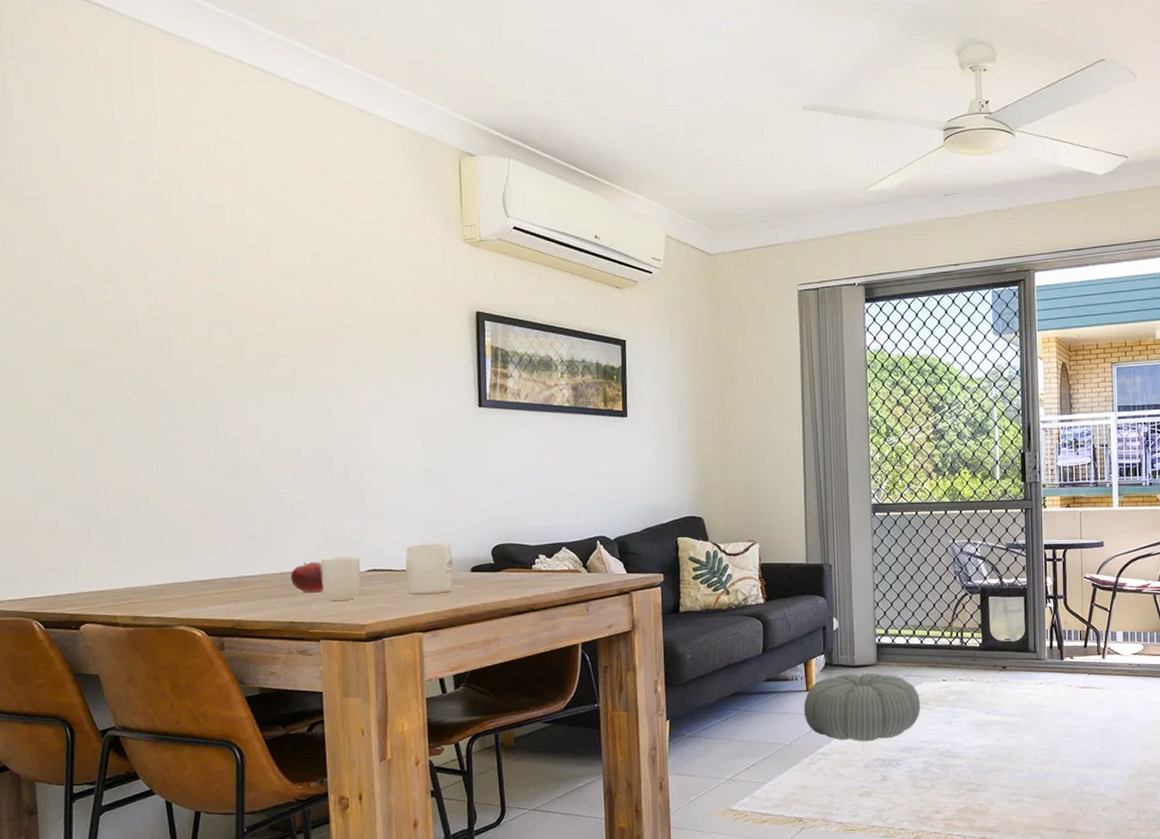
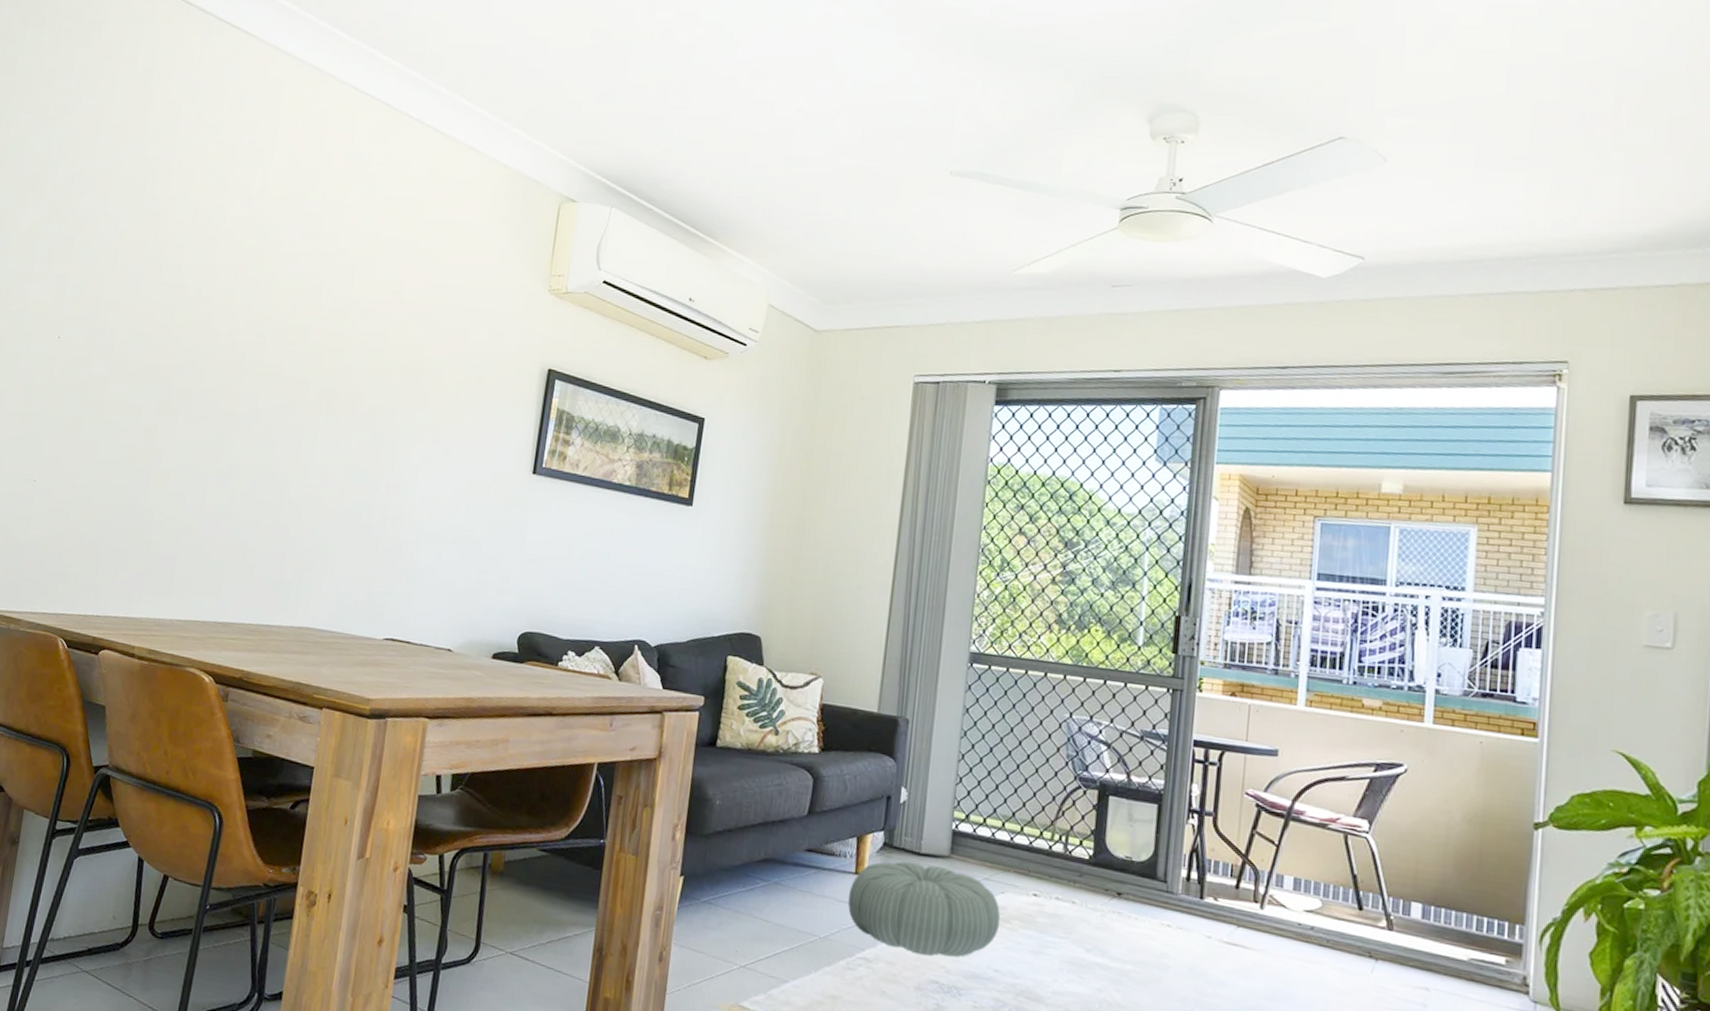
fruit: present [291,561,324,593] -> none [307,619,341,654]
cup: present [320,556,361,602] -> none [336,617,379,669]
mug: present [405,543,454,595] -> none [421,617,476,678]

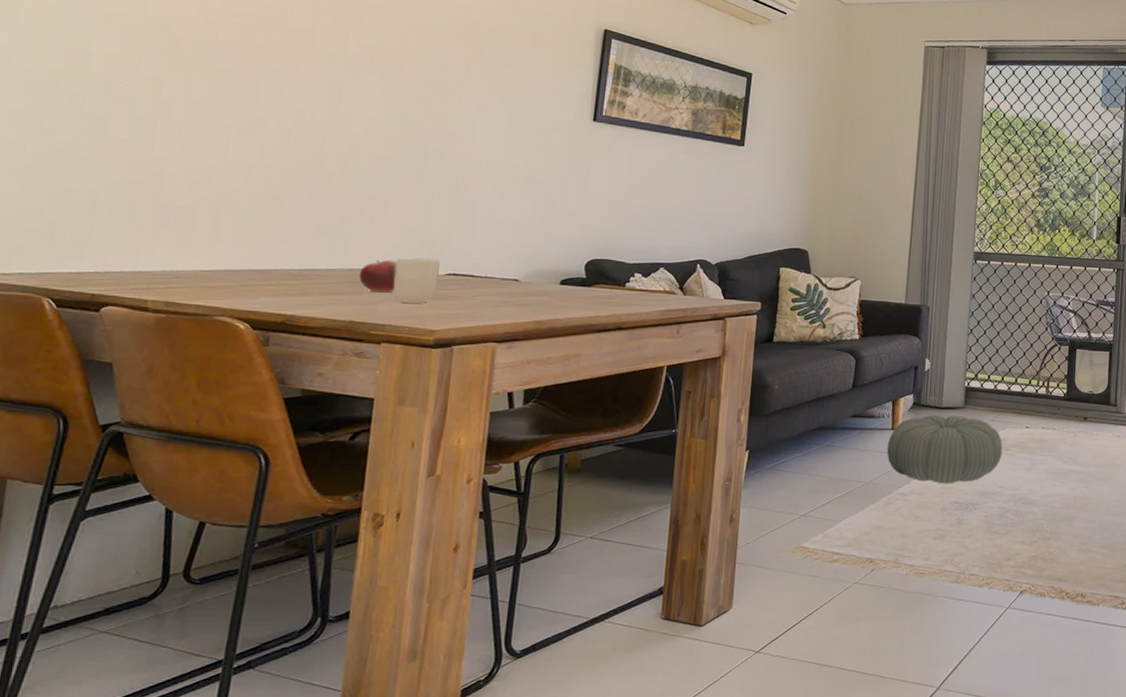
fruit: none [307,619,341,654] -> present [359,260,397,292]
cup: none [336,617,379,669] -> present [393,257,440,304]

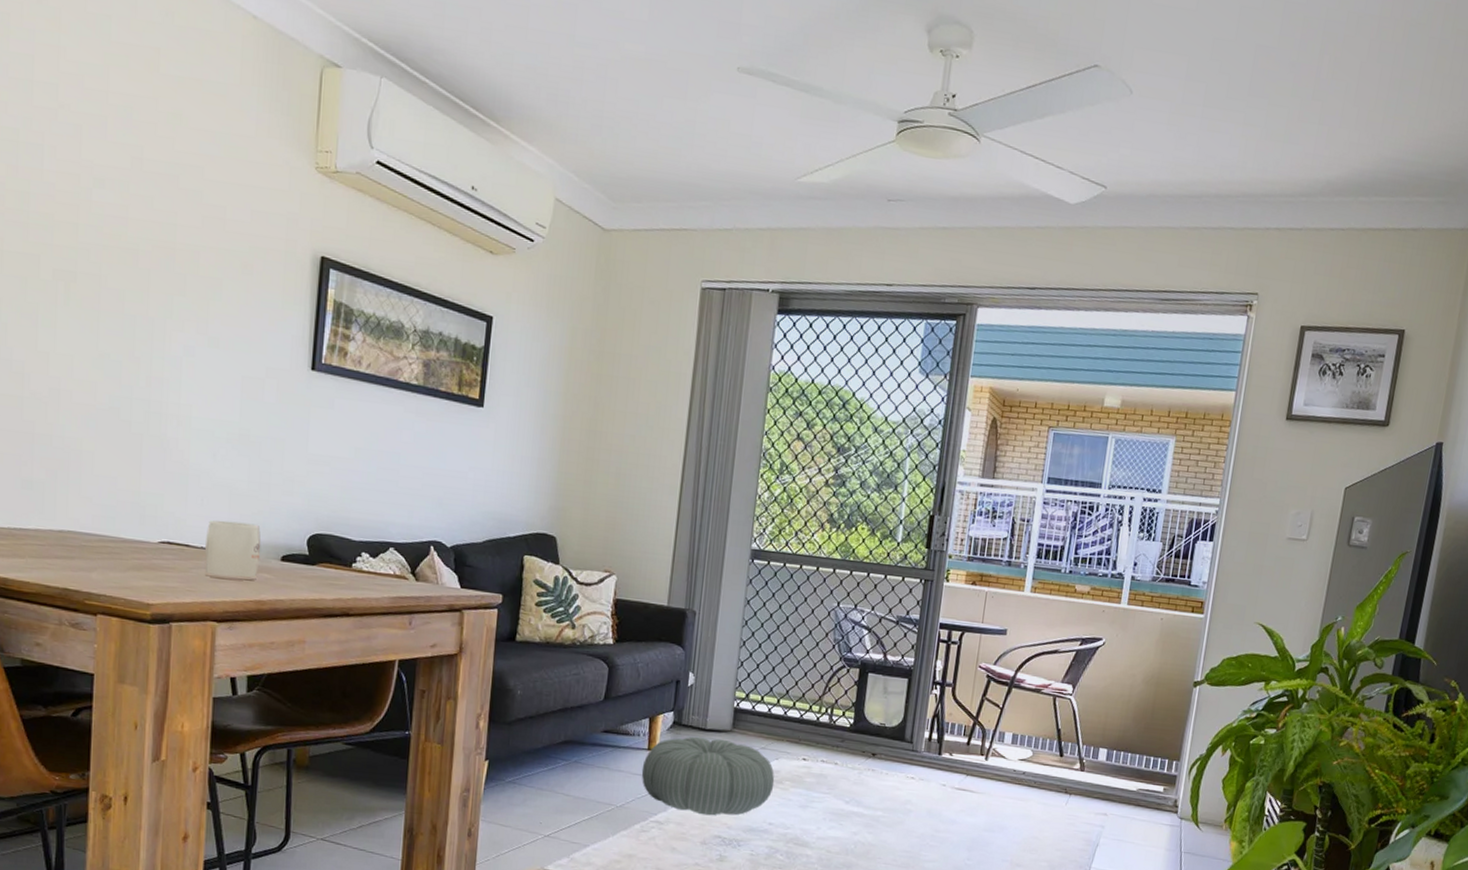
fruit: present [359,260,397,292] -> none [70,522,108,559]
cup: present [393,257,440,304] -> none [105,520,152,574]
mug: none [487,252,542,304] -> present [204,519,262,581]

